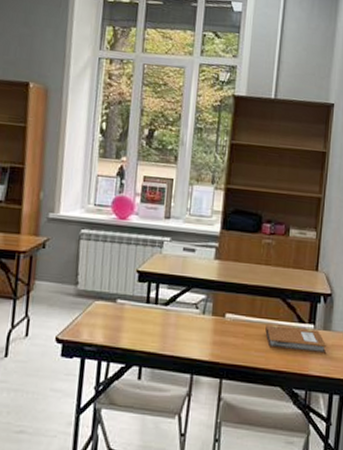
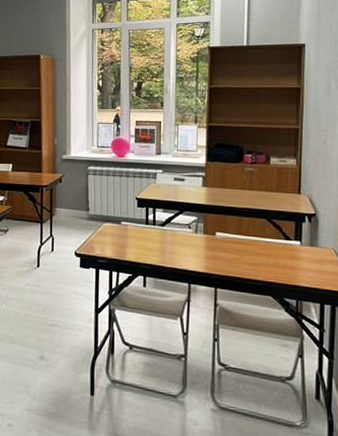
notebook: present [265,325,327,354] -> none [254,242,315,268]

